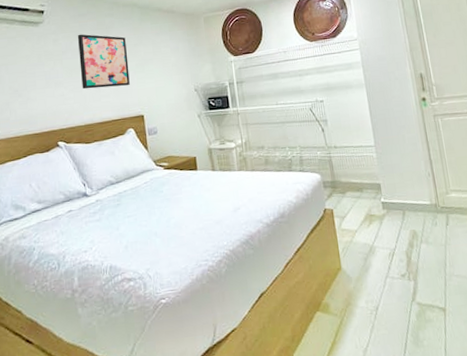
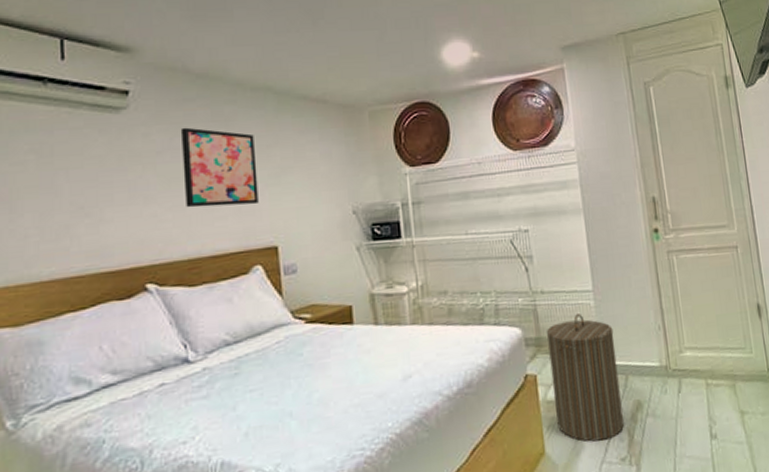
laundry hamper: none [339,163,403,261] -> present [546,314,624,442]

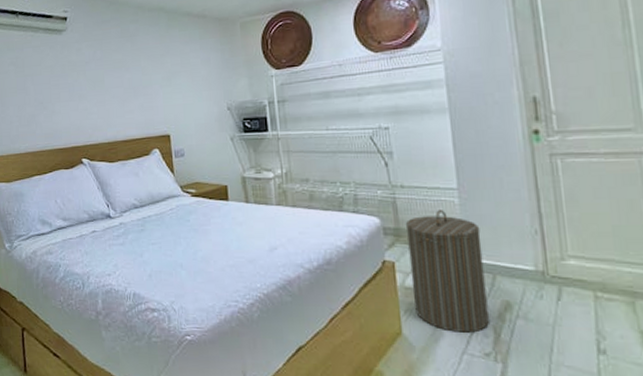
wall art: present [180,127,259,208] -> none [100,42,155,104]

